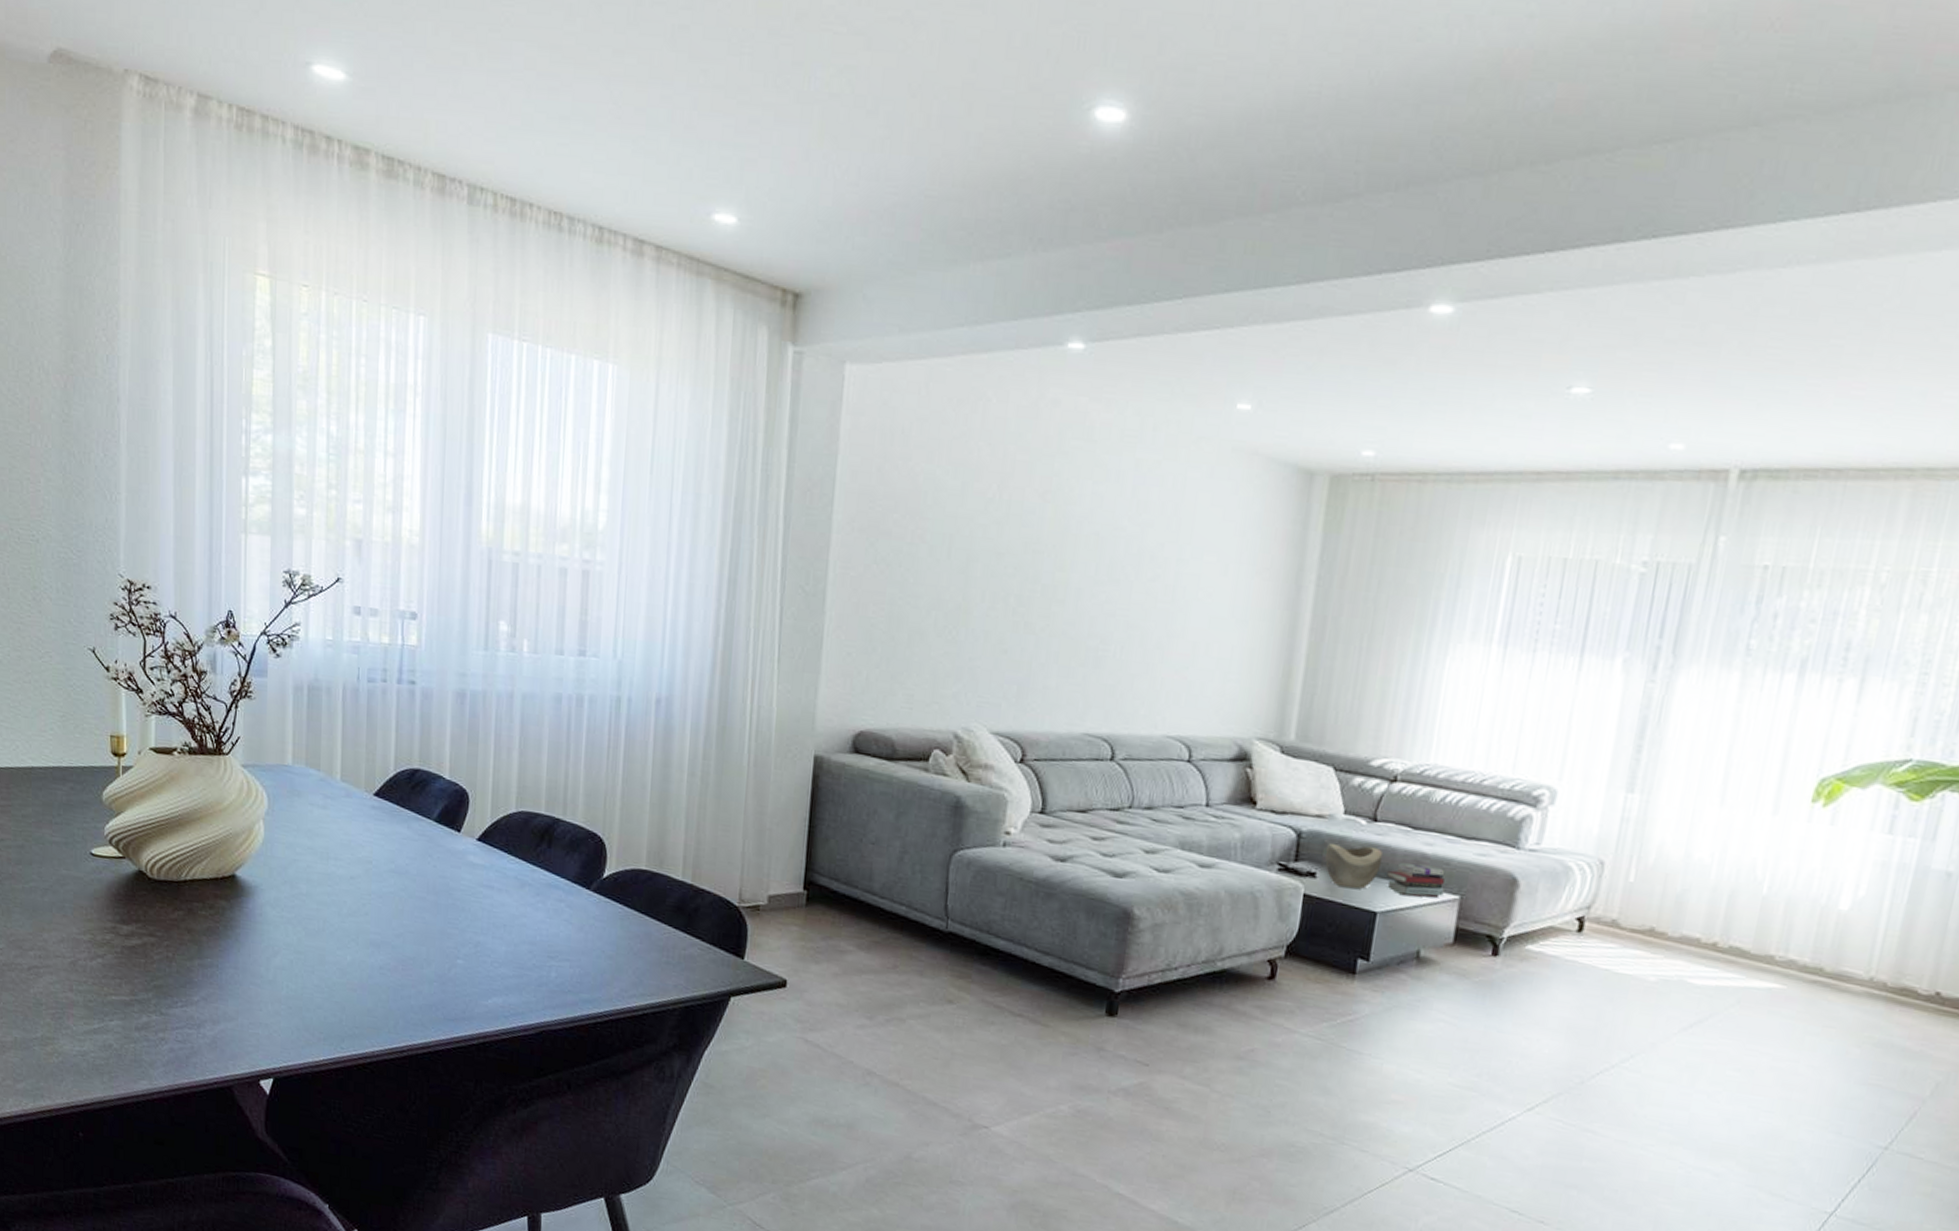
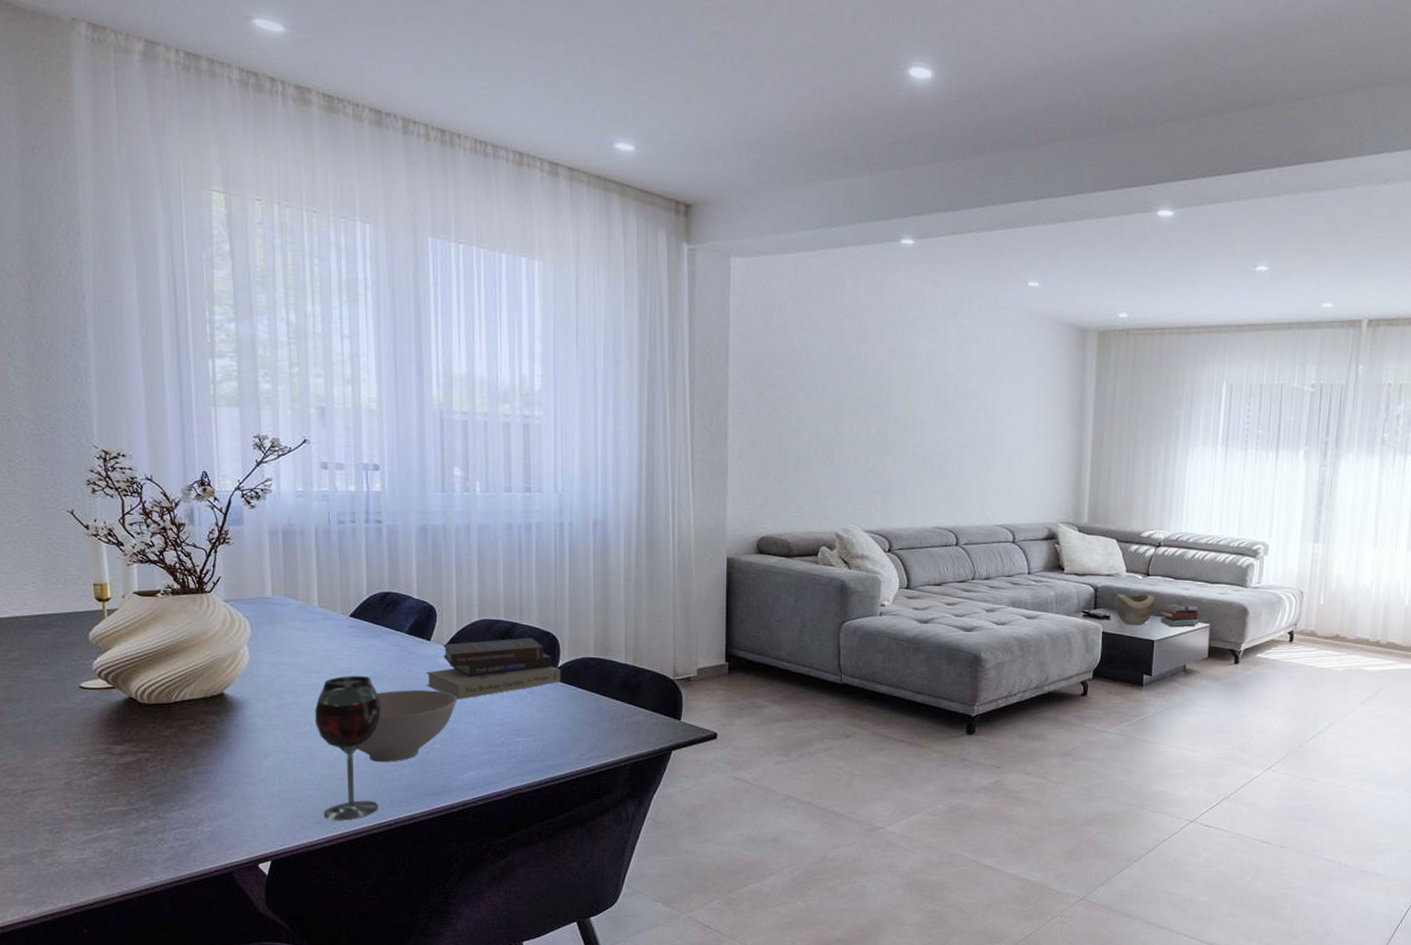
wineglass: none [329,866,401,1040] -> present [315,675,381,820]
bowl: none [372,889,486,976] -> present [357,689,458,762]
books: none [452,837,606,908] -> present [426,637,561,700]

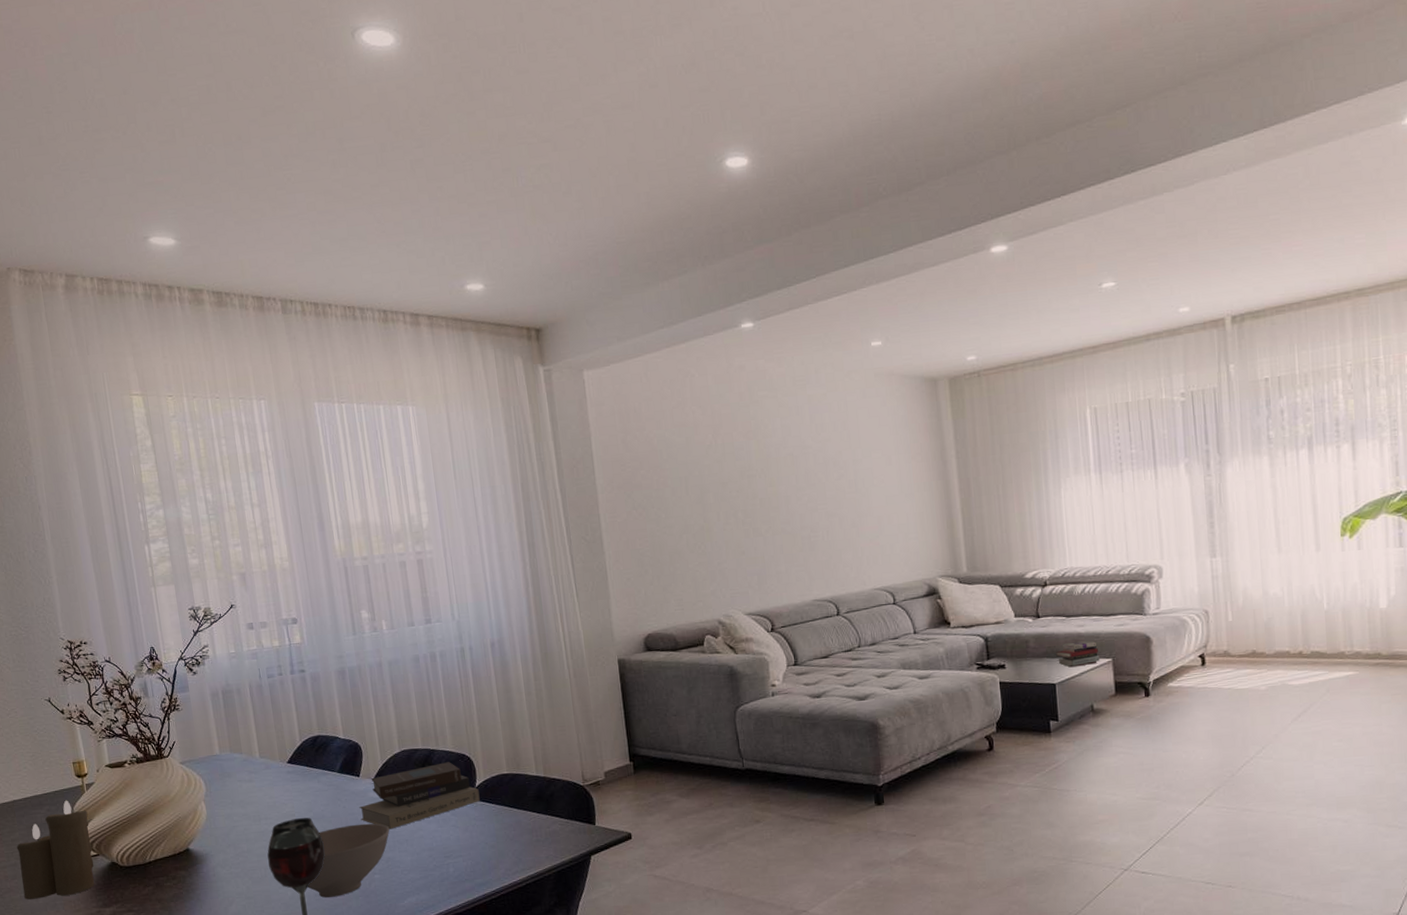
candle: none [13,624,108,727] -> present [16,800,95,900]
decorative bowl: present [1115,593,1156,625] -> none [1008,637,1051,671]

